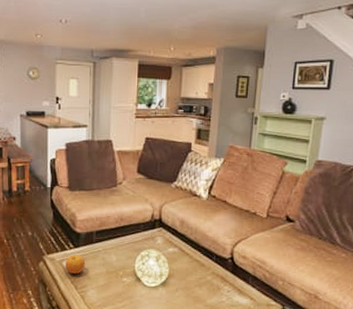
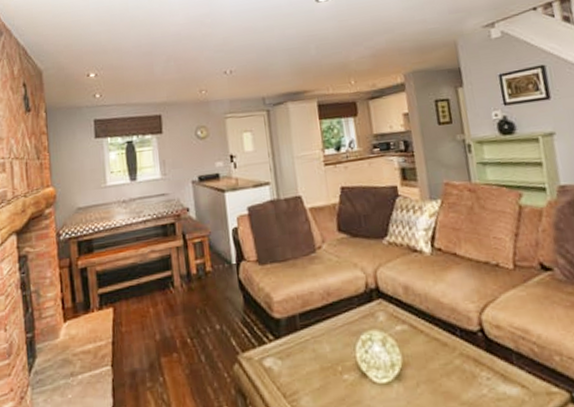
fruit: present [64,255,86,274] -> none [265,349,293,376]

